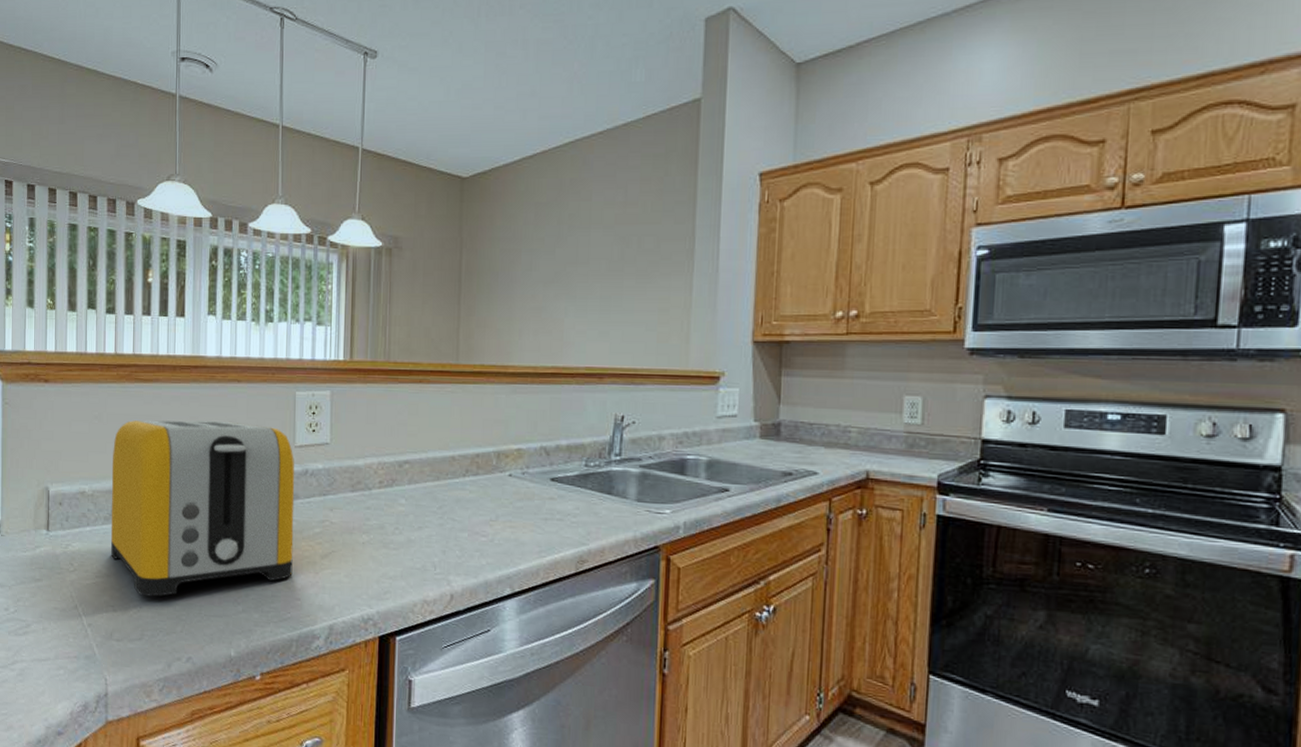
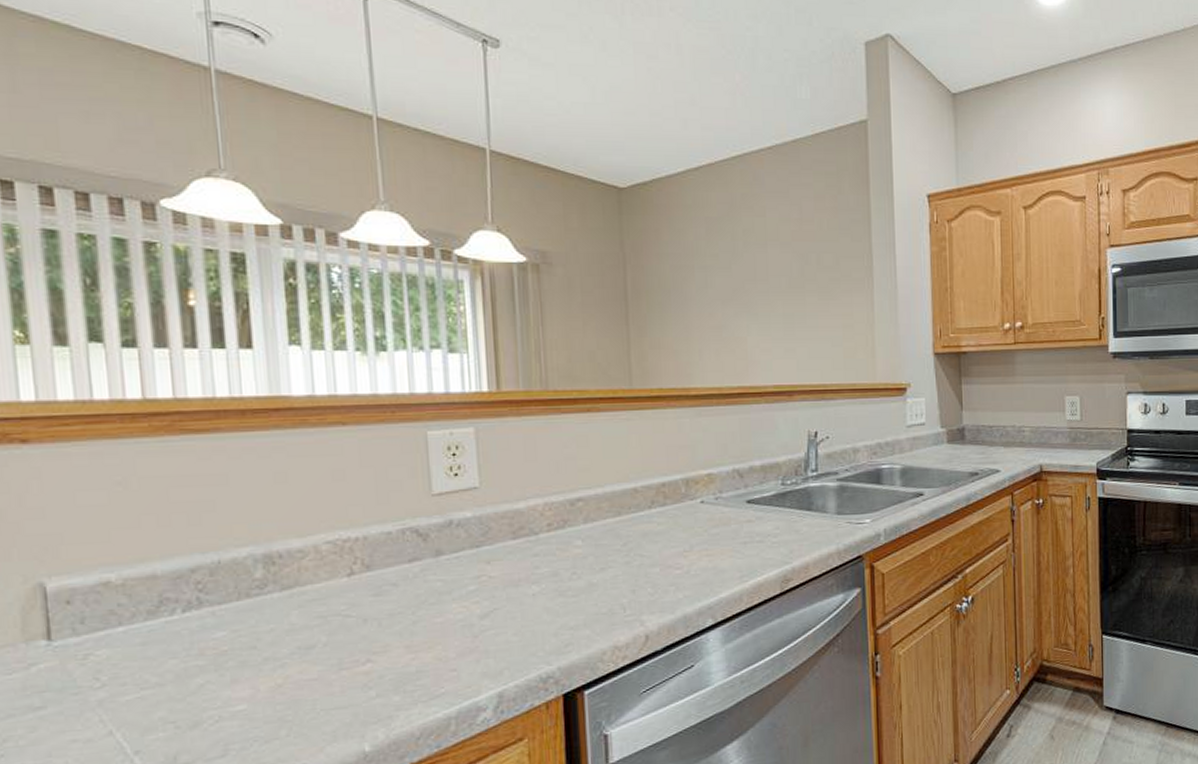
toaster: present [111,420,295,597] -> none [152,473,443,702]

